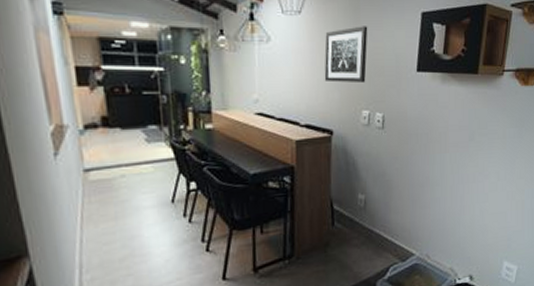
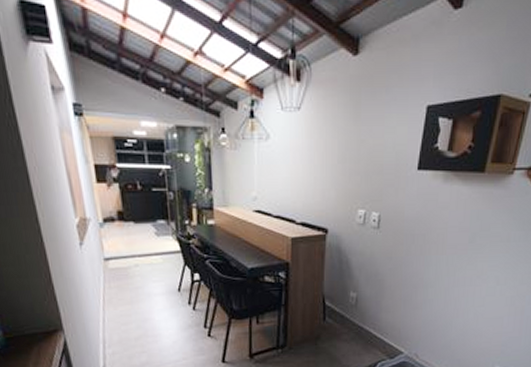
wall art: present [324,26,368,84] -> none [321,122,368,182]

